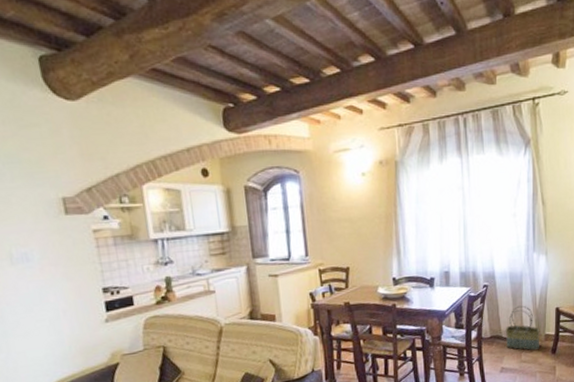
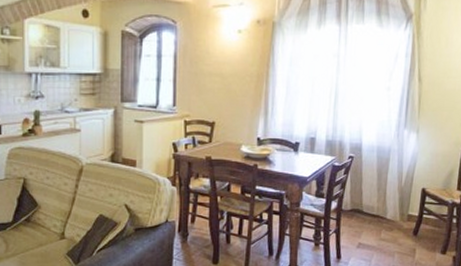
basket: present [505,305,540,351] -> none [366,181,403,230]

